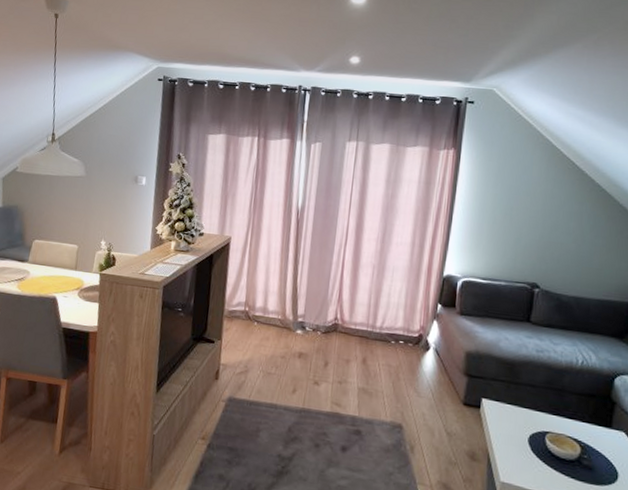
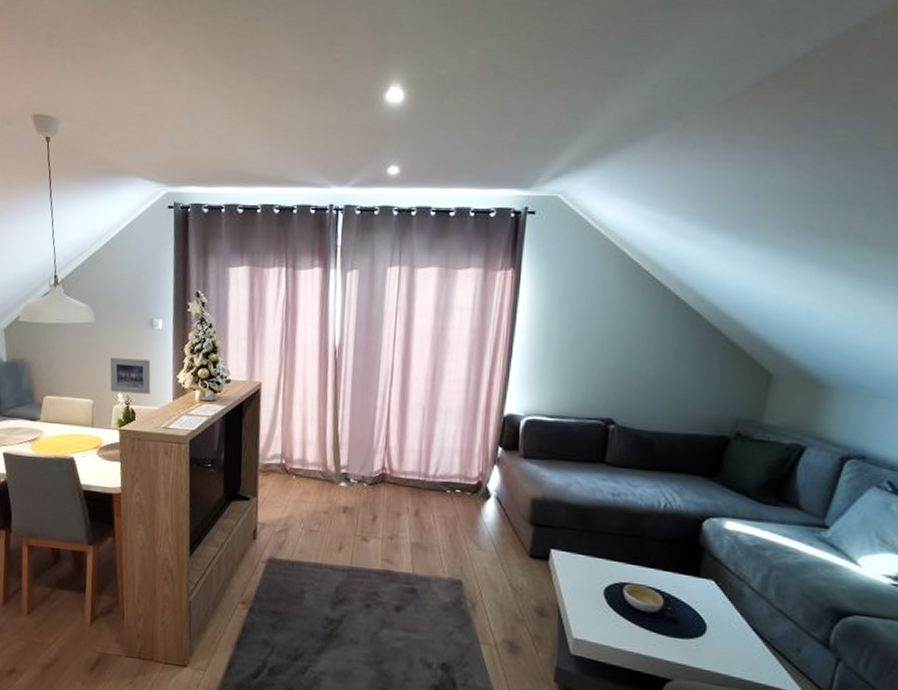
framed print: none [94,208,133,243] -> present [109,357,151,394]

